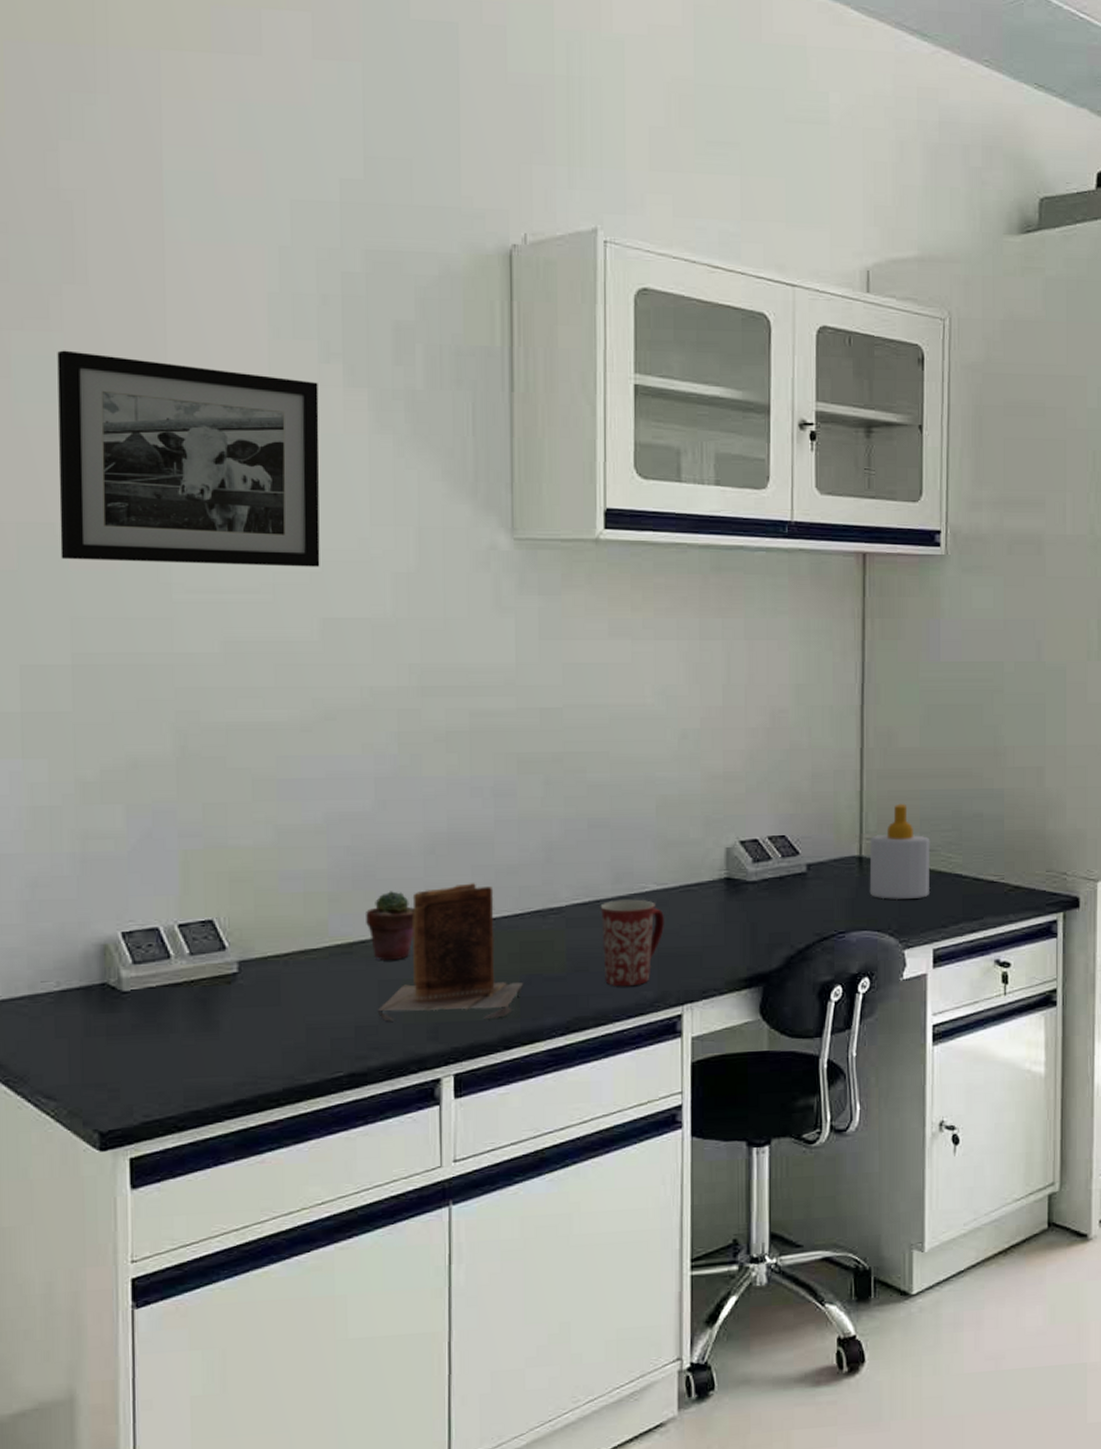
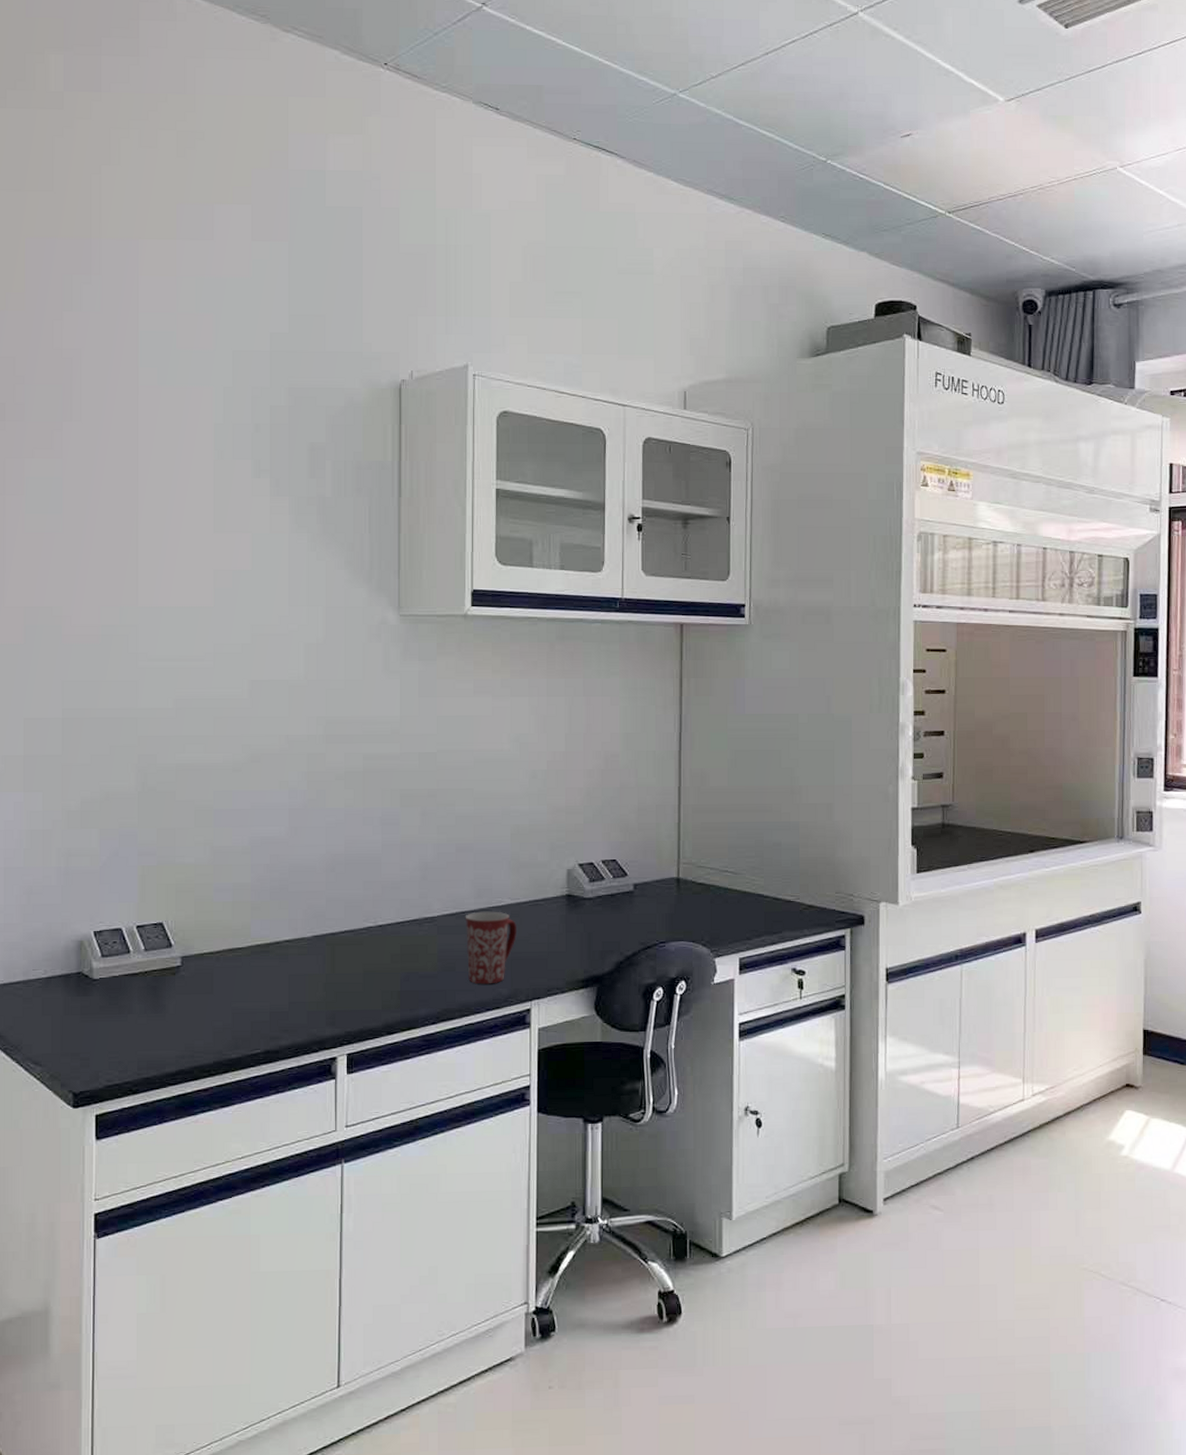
picture frame: present [57,350,320,567] -> none [56,472,251,640]
potted succulent: present [366,891,414,960] -> none [280,901,318,958]
book: present [378,883,524,1022] -> none [288,896,404,1009]
soap bottle: present [869,803,931,899] -> none [685,833,737,915]

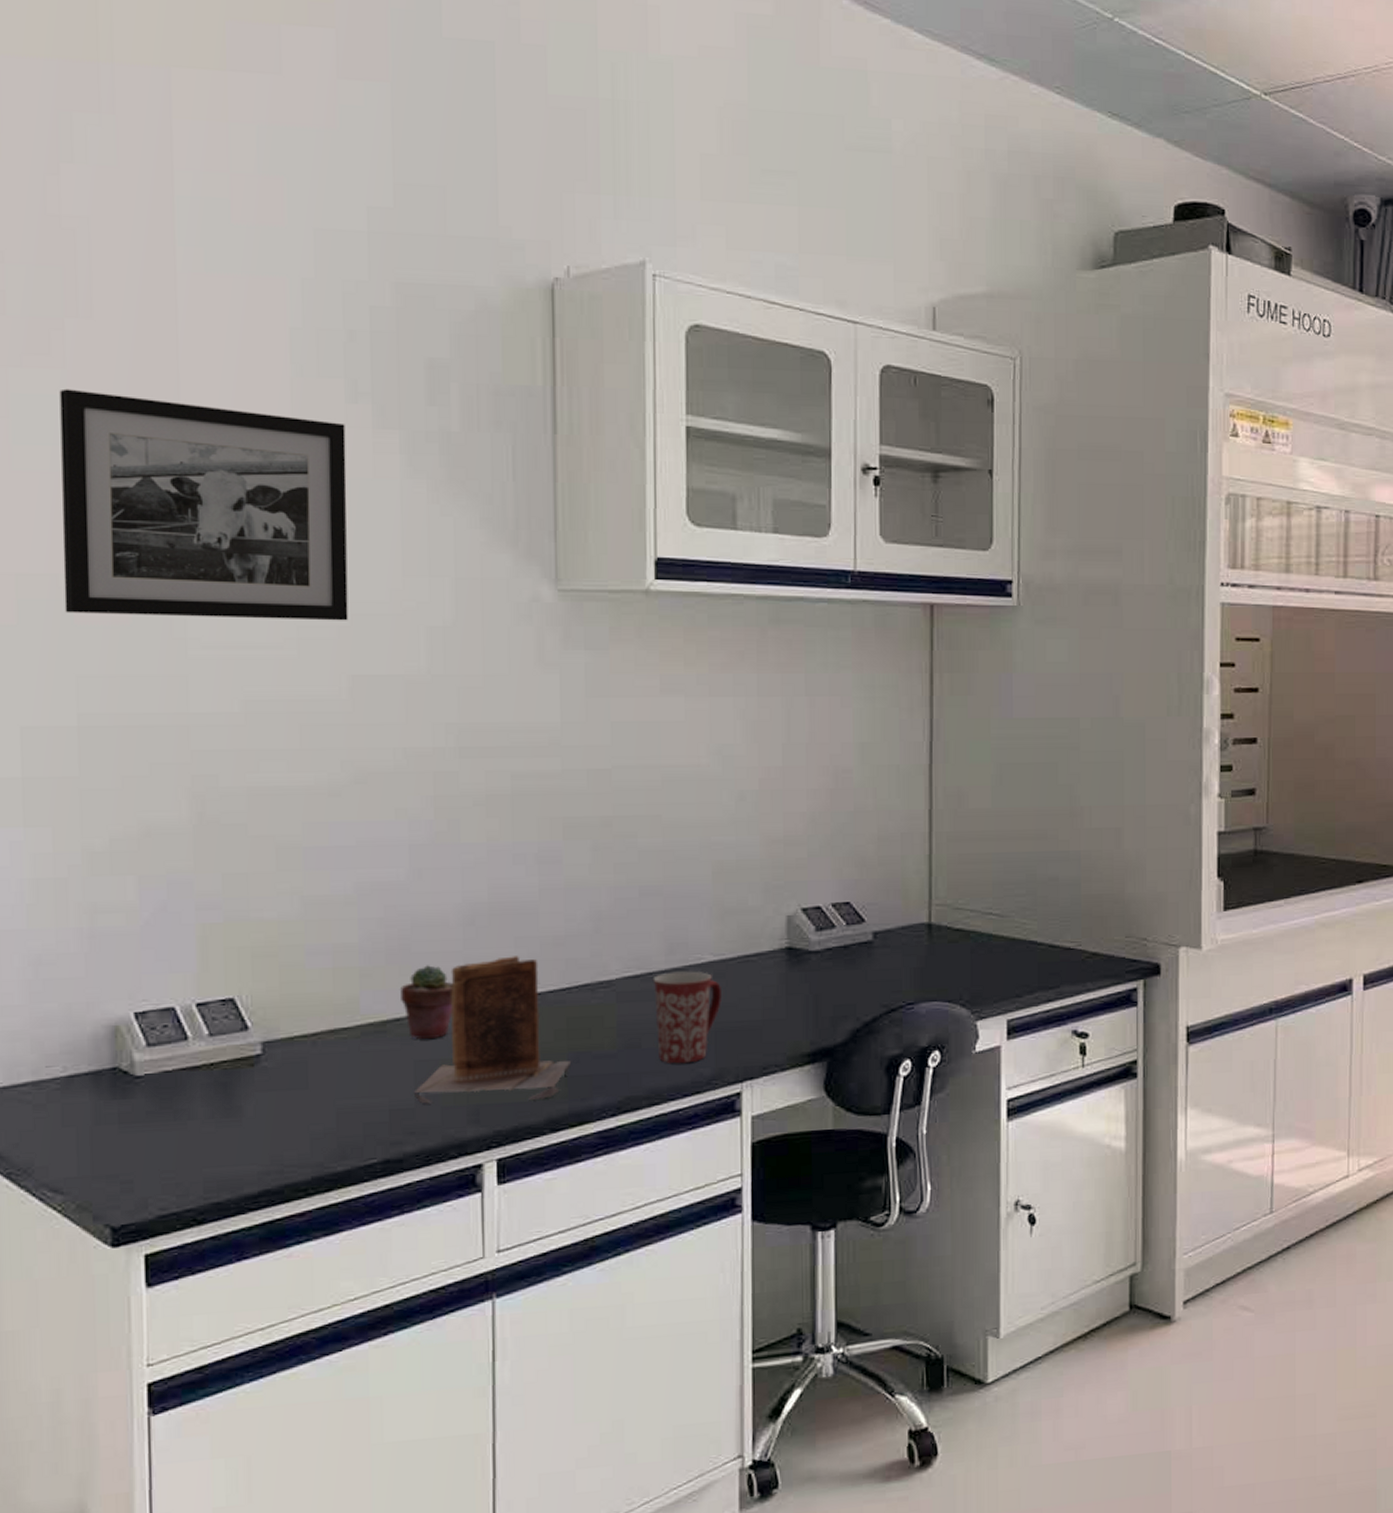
picture frame: none [56,472,251,640] -> present [59,388,348,621]
potted succulent: none [280,901,318,958] -> present [400,965,453,1039]
book: none [288,896,404,1009] -> present [414,956,572,1104]

